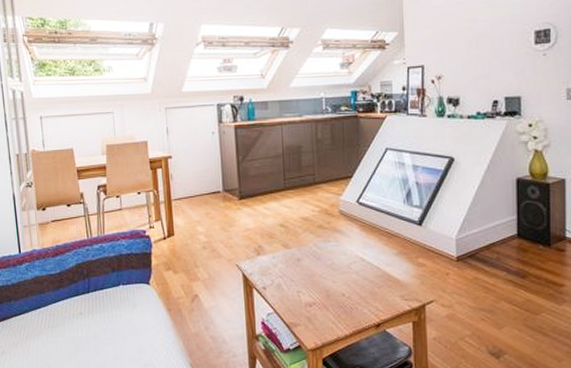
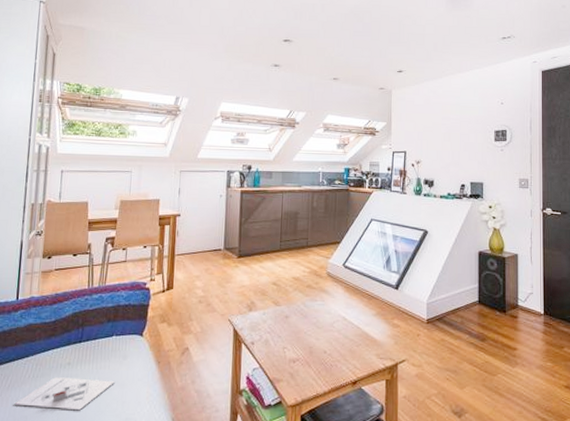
architectural model: none [35,327,128,357] -> present [14,377,115,410]

